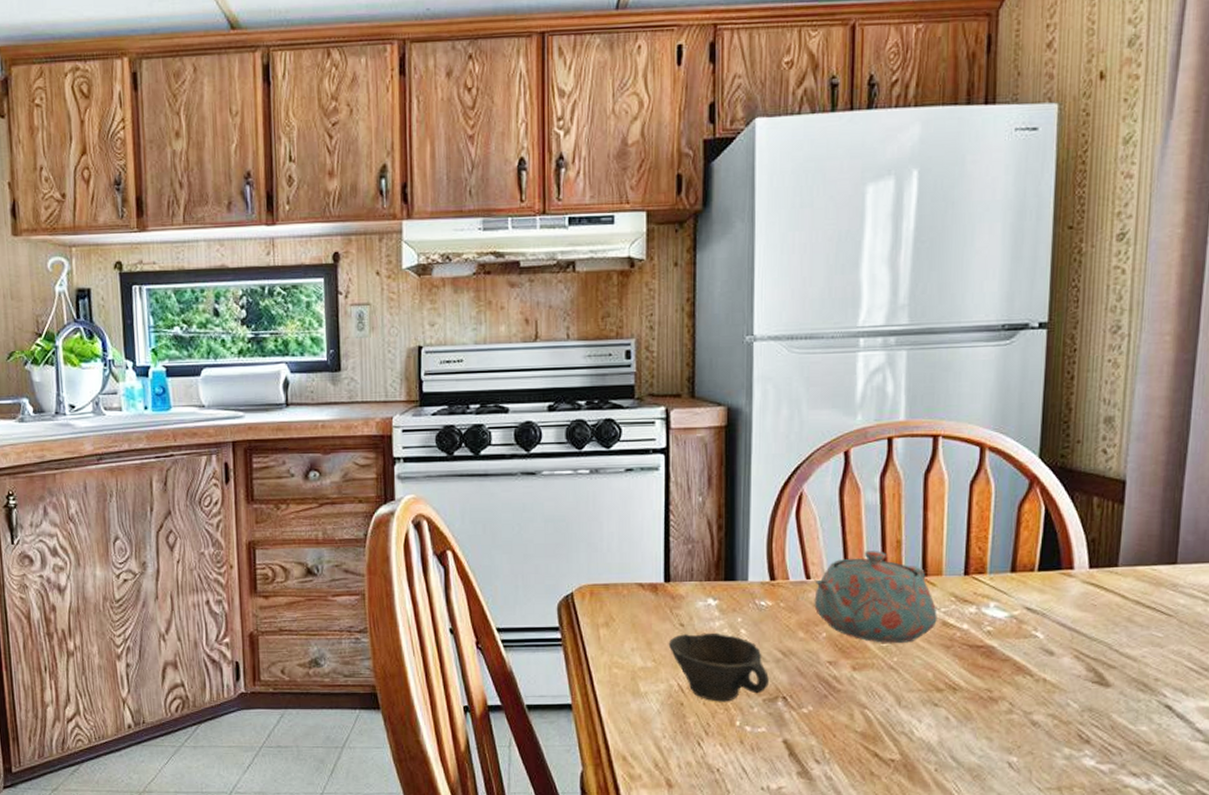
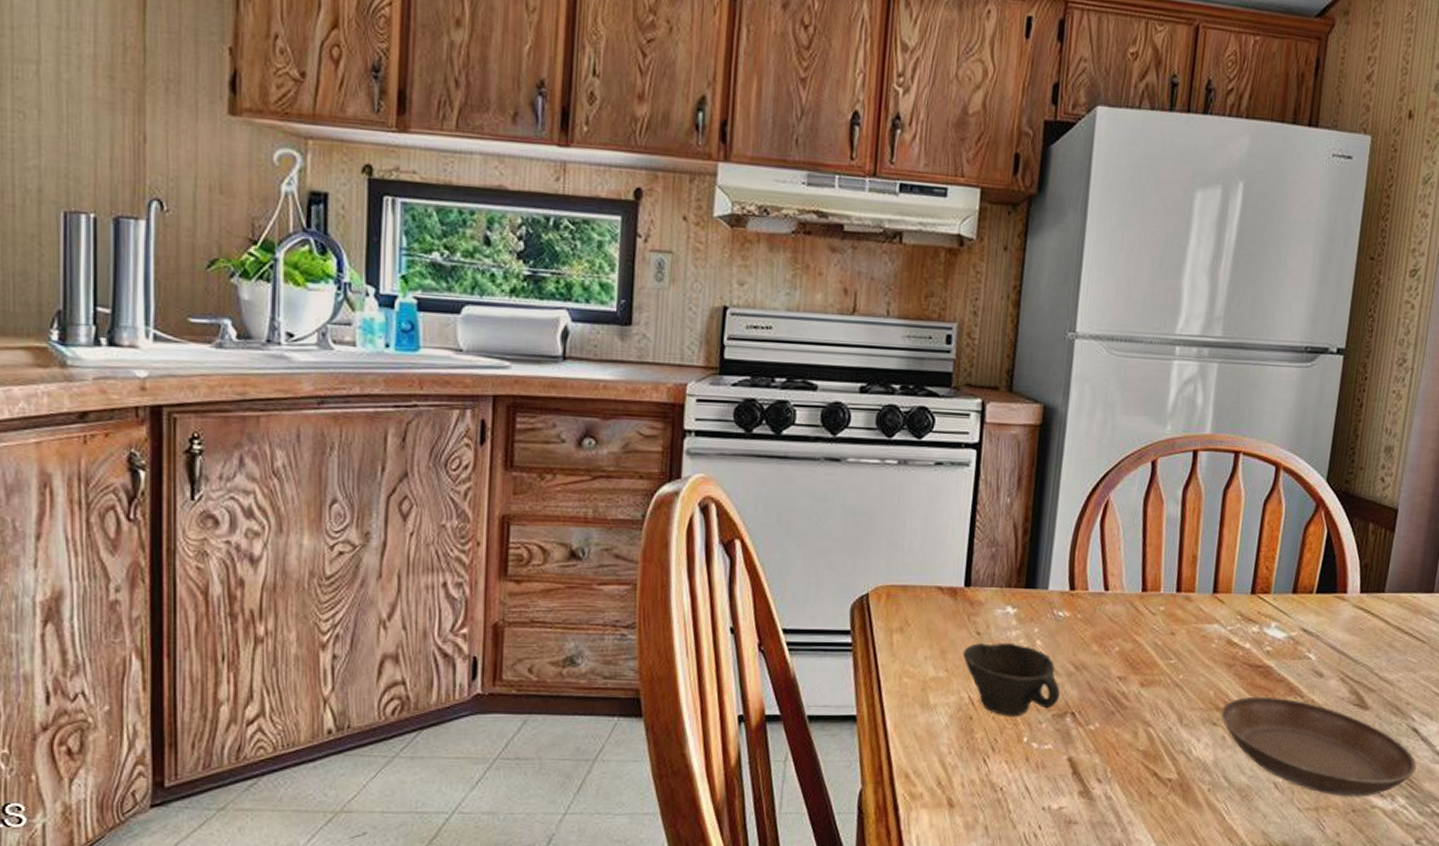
teapot: present [814,551,937,643] -> none [1110,564,1224,660]
saucer: none [942,676,1173,776] -> present [1221,696,1417,797]

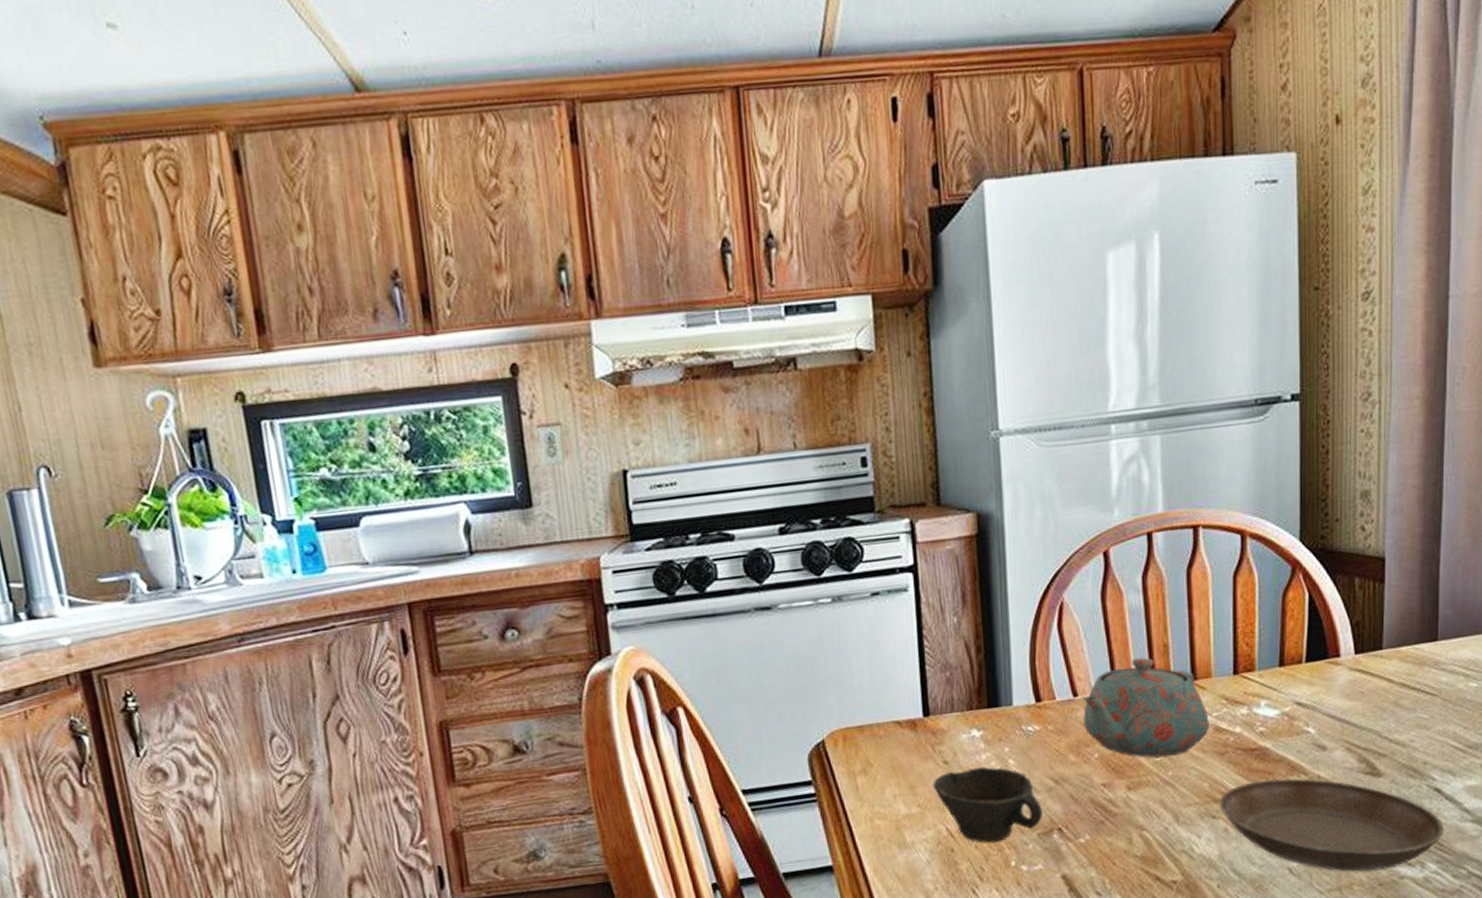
teapot: none [1110,564,1224,660] -> present [1082,657,1210,758]

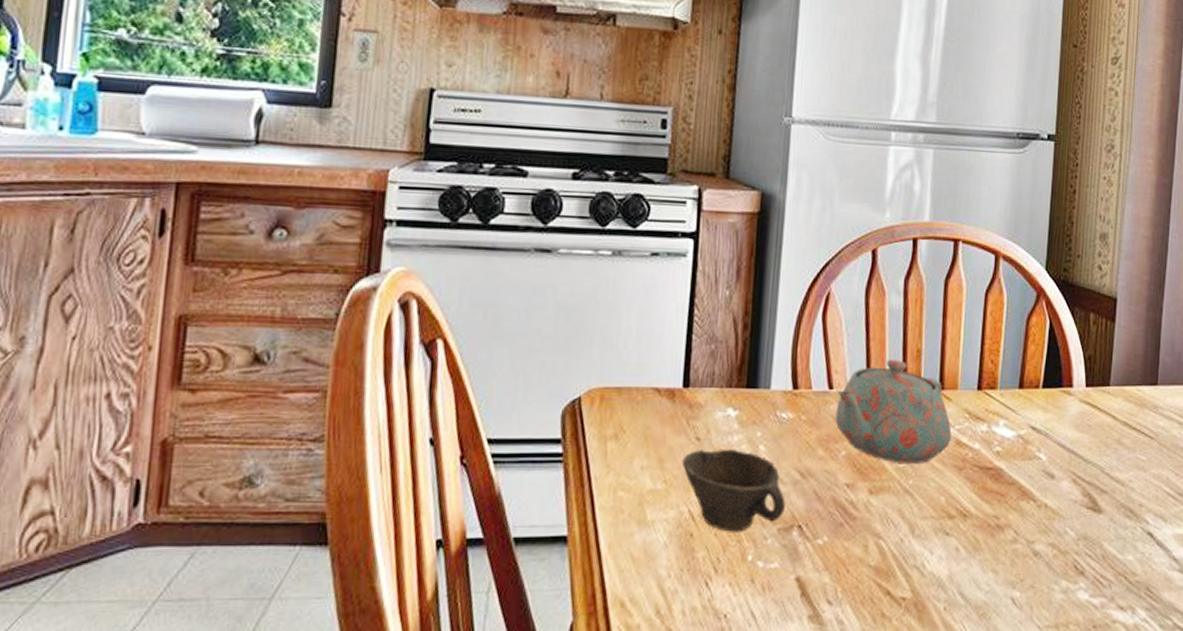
saucer: present [1220,778,1444,872] -> none [953,501,1154,611]

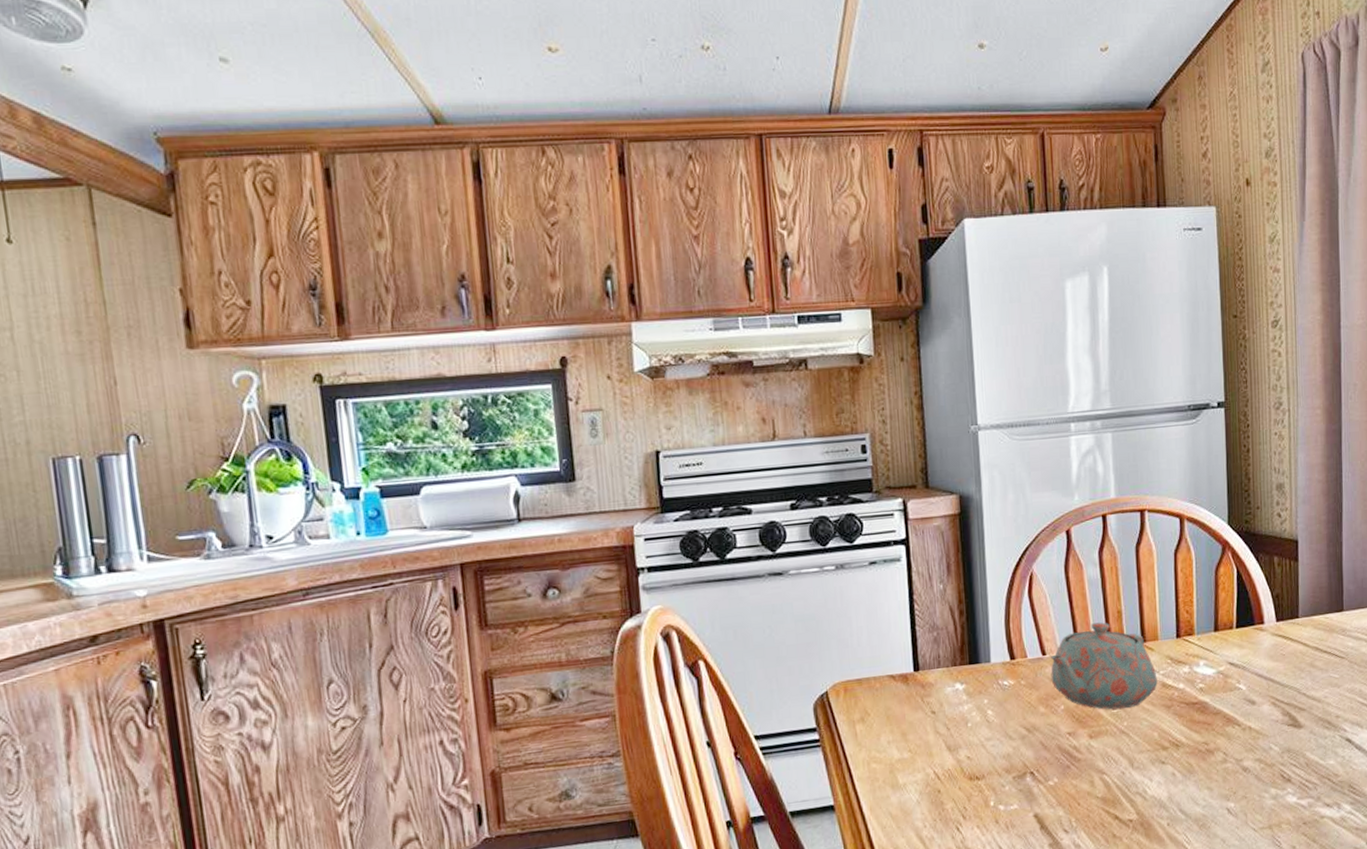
cup: present [681,449,785,532] -> none [922,716,1017,785]

